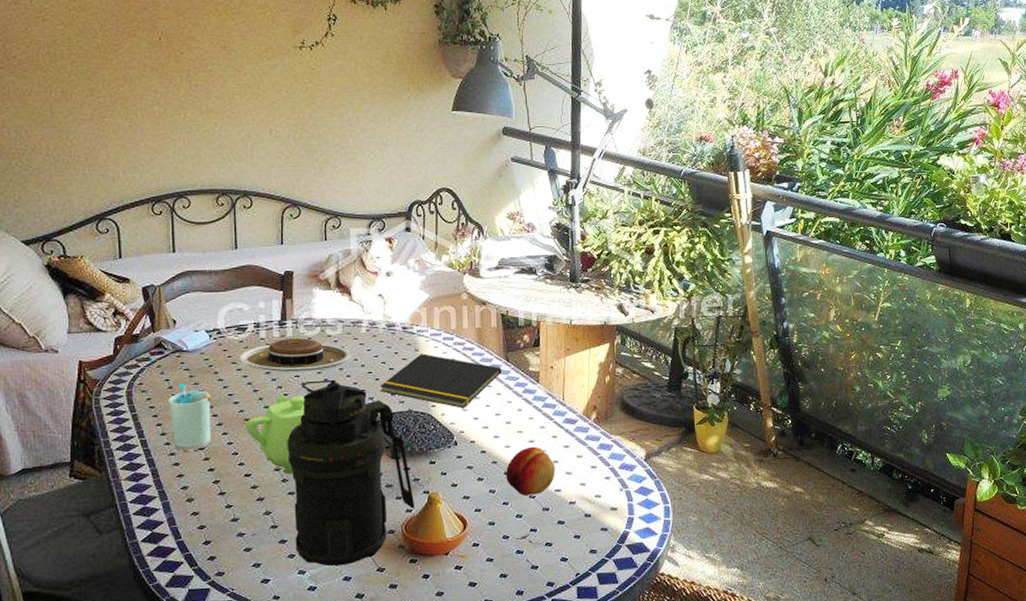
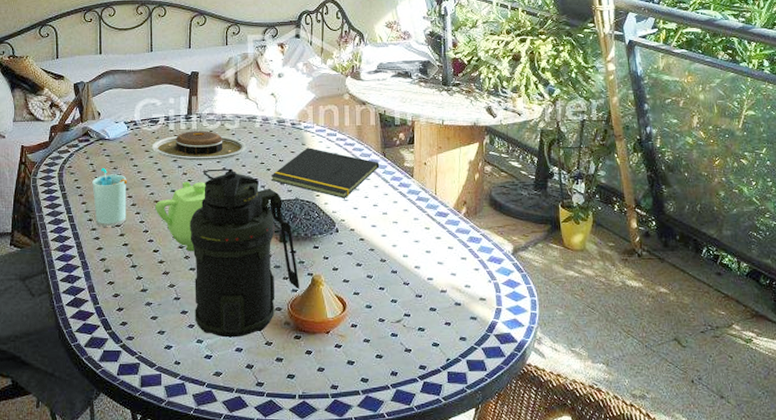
fruit: present [506,446,556,496] -> none [382,236,428,282]

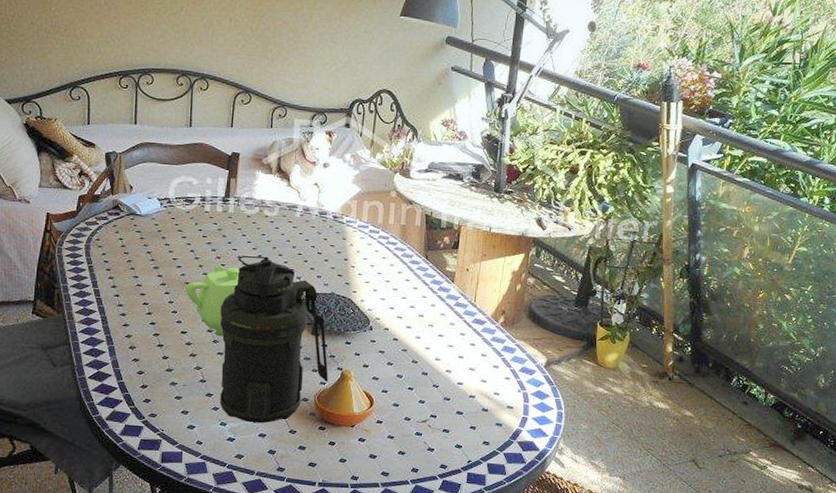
cup: present [92,167,127,228] -> none [120,243,157,305]
plate: present [151,131,247,161] -> none [185,214,285,247]
notepad: present [270,148,380,199] -> none [307,242,421,297]

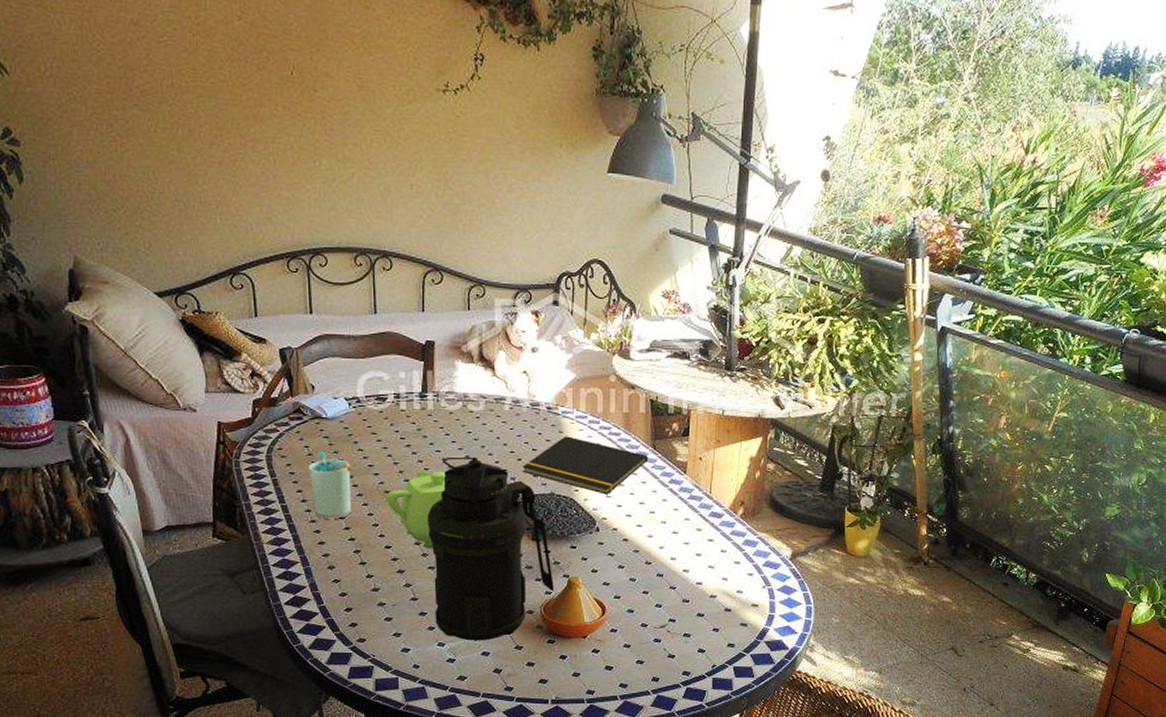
cup: none [120,243,157,305] -> present [308,450,352,520]
notepad: none [307,242,421,297] -> present [522,436,649,495]

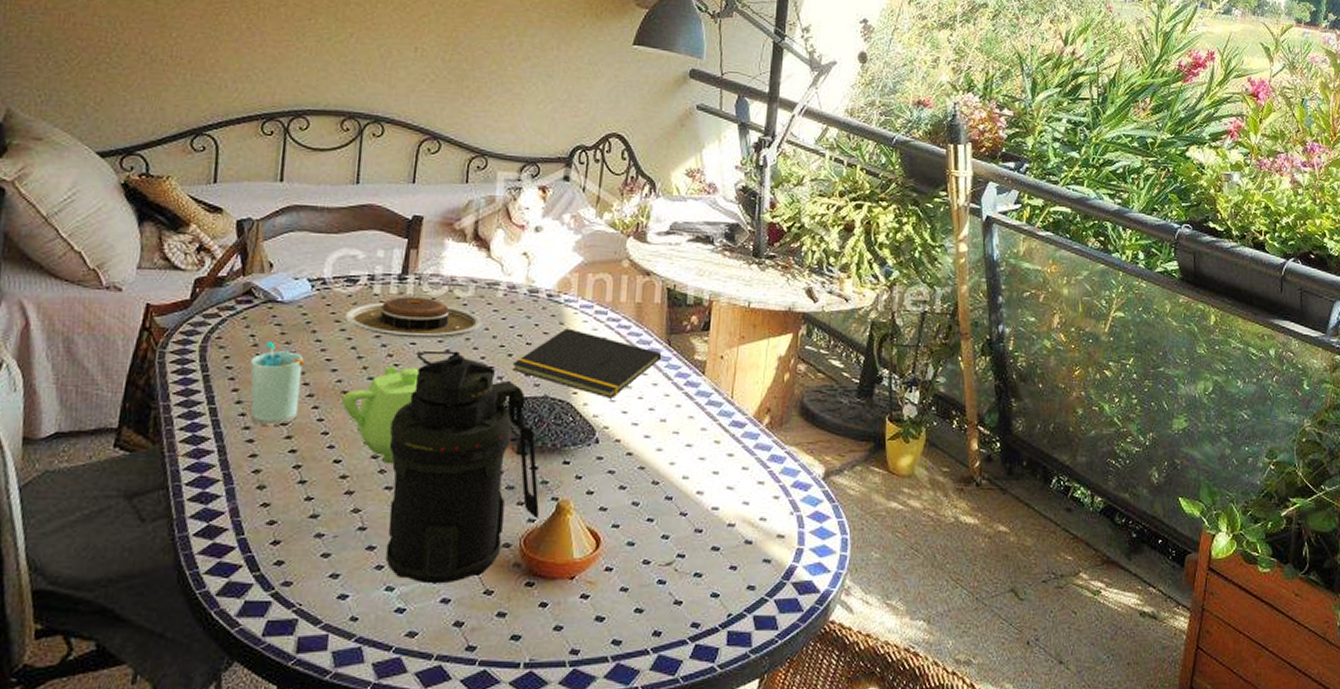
plate: none [379,412,494,447] -> present [345,297,482,339]

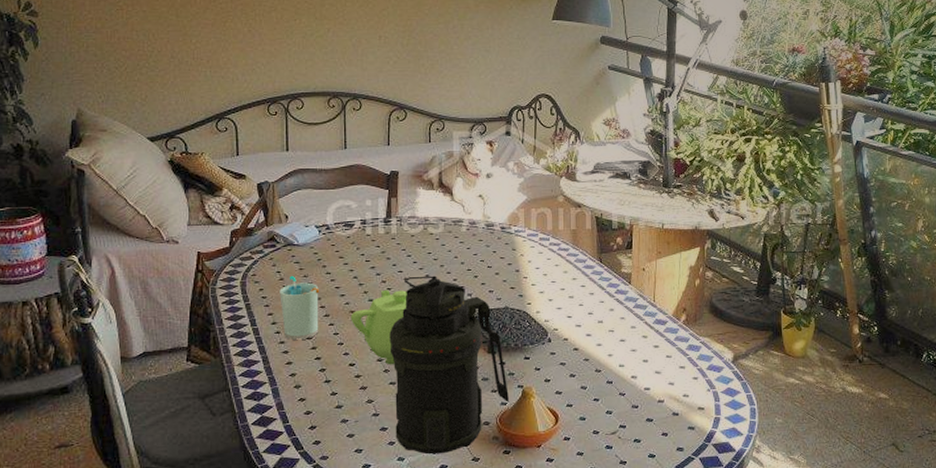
plate: present [345,297,482,339] -> none [346,235,452,268]
notepad: present [512,328,662,399] -> none [478,253,596,307]

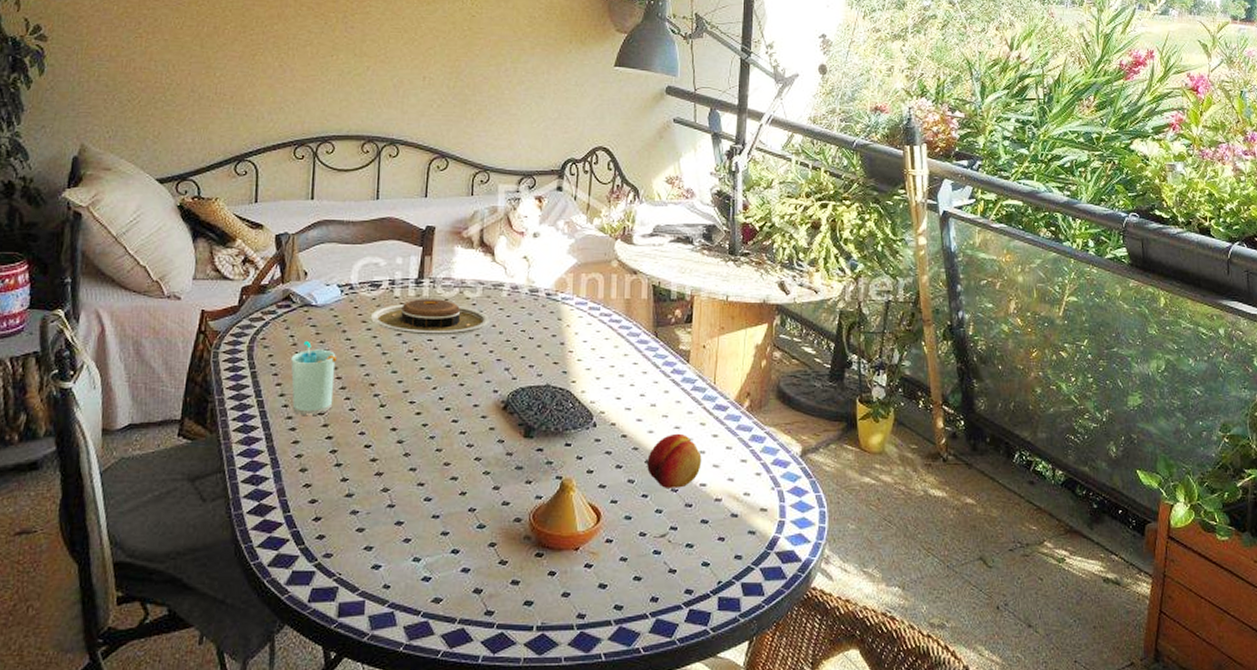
plate: none [346,235,452,268] -> present [370,299,490,335]
teapot: present [350,289,407,365] -> none [369,360,436,448]
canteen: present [389,275,509,455] -> none [412,346,545,555]
fruit: none [597,345,645,393] -> present [647,433,702,488]

